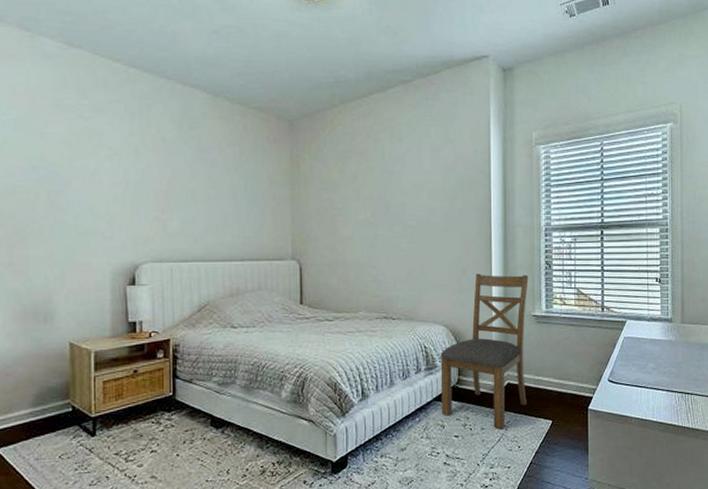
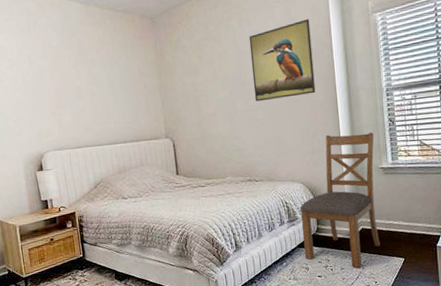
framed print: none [399,143,469,228] -> present [248,19,316,102]

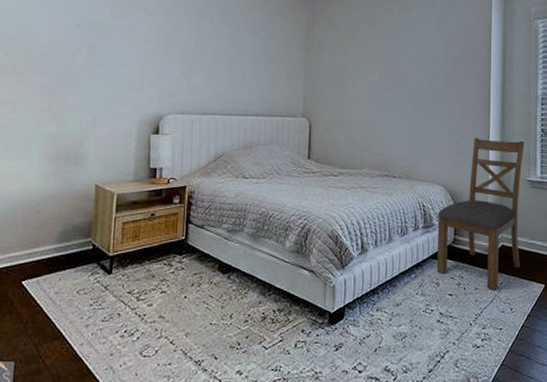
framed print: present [248,19,316,102] -> none [404,15,471,92]

